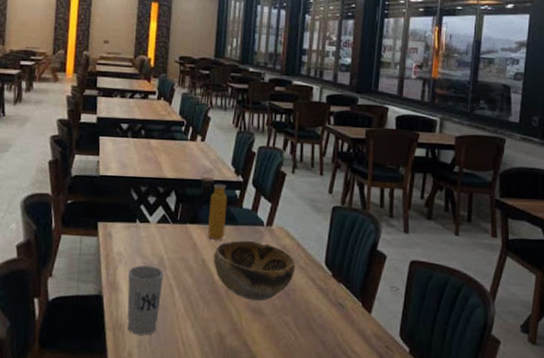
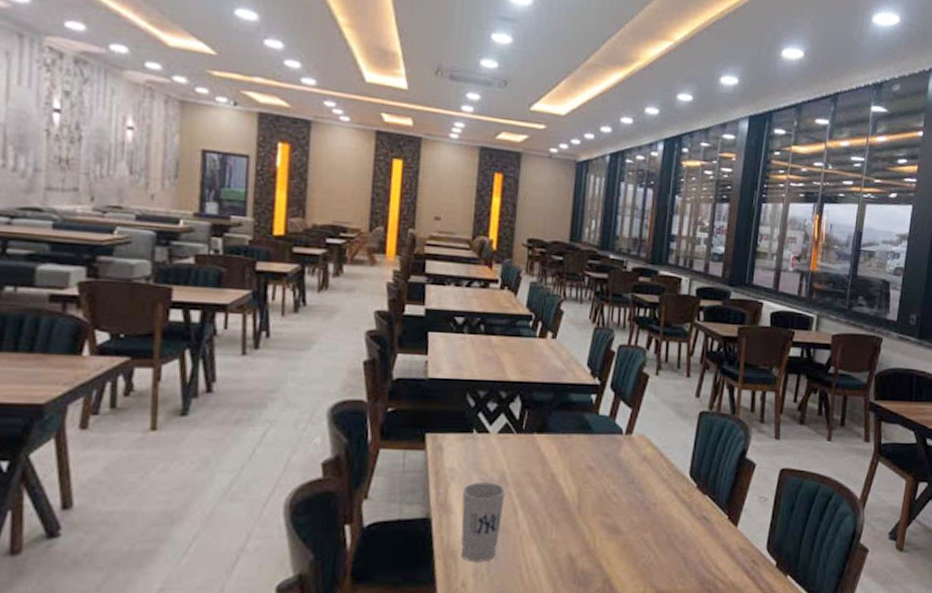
water bottle: present [200,171,228,240] -> none [550,373,582,451]
decorative bowl: present [213,241,296,302] -> none [564,452,658,518]

